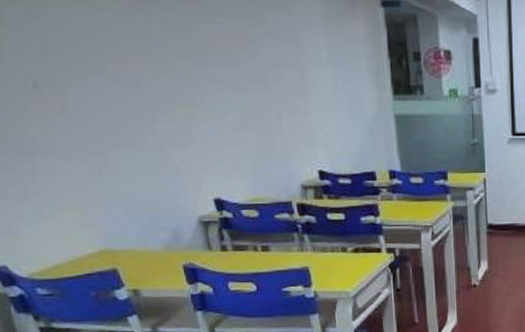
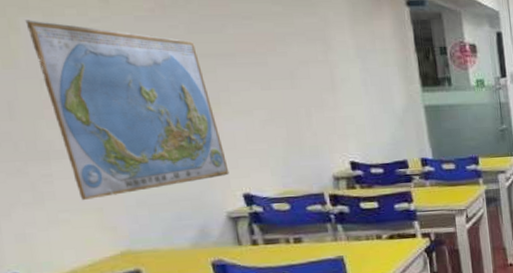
world map: none [10,12,201,198] -> present [25,20,229,201]

